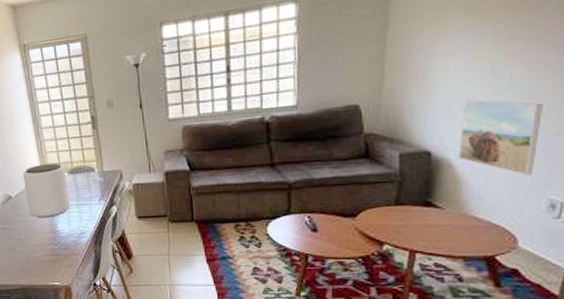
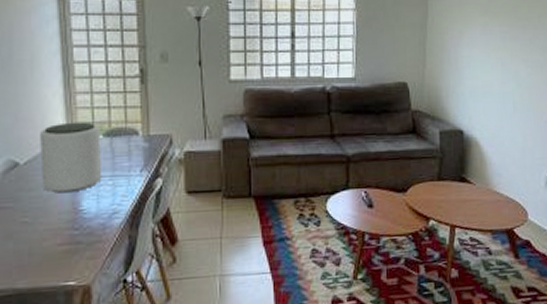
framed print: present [458,100,543,176] -> none [482,87,536,155]

